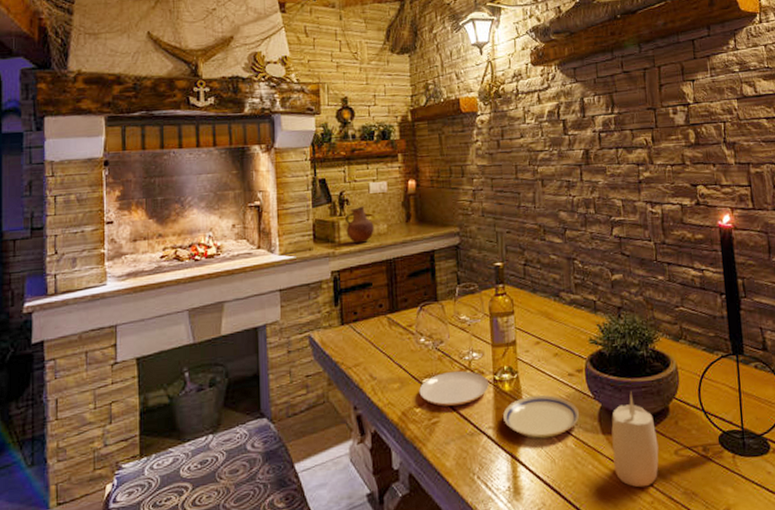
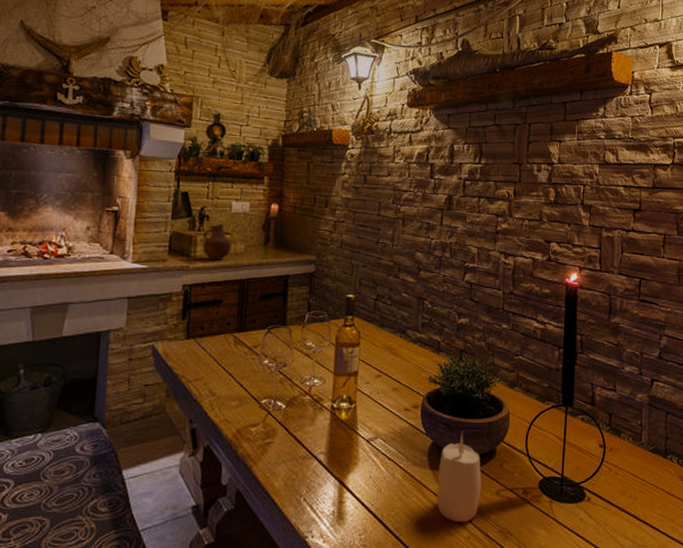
plate: present [419,370,490,407] -> none [256,395,327,429]
plate: present [503,394,579,439] -> none [336,426,410,468]

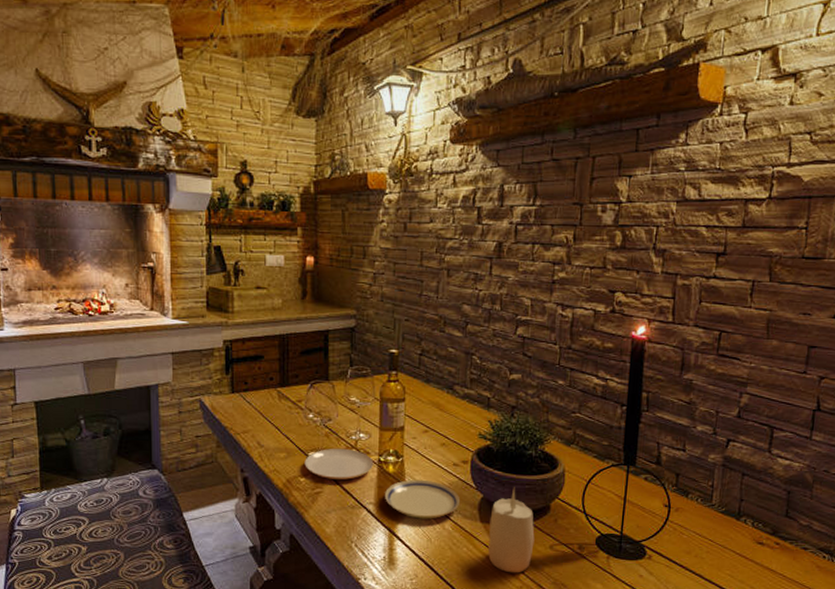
jug: present [202,223,231,260] -> none [239,278,268,316]
plate: none [256,395,327,429] -> present [305,448,374,481]
plate: none [336,426,410,468] -> present [385,479,460,519]

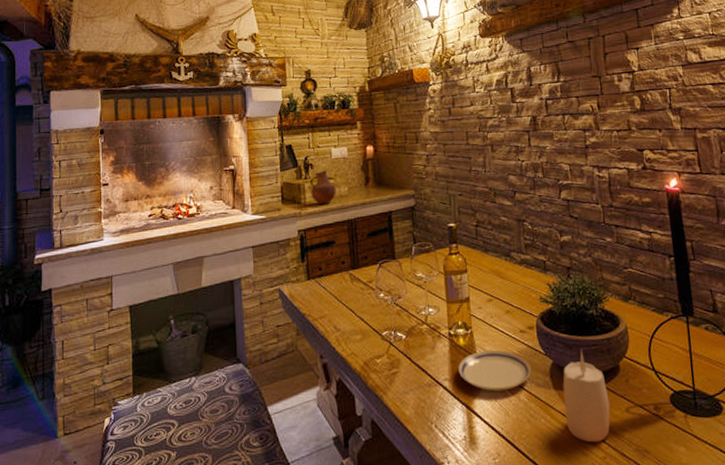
jug: none [239,278,268,316] -> present [309,170,336,205]
plate: present [305,448,374,481] -> none [379,324,445,359]

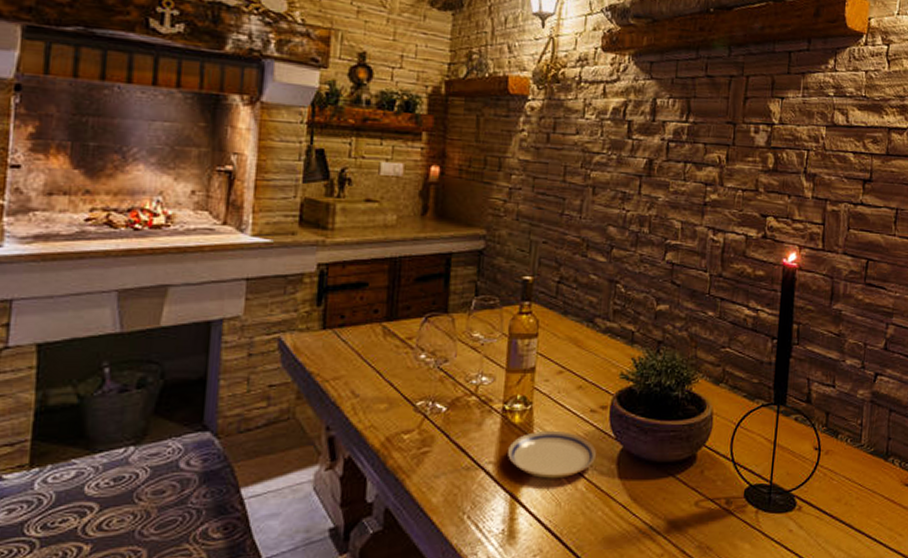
jug: present [309,170,336,205] -> none [343,189,380,234]
candle: present [563,348,610,443] -> none [626,434,679,539]

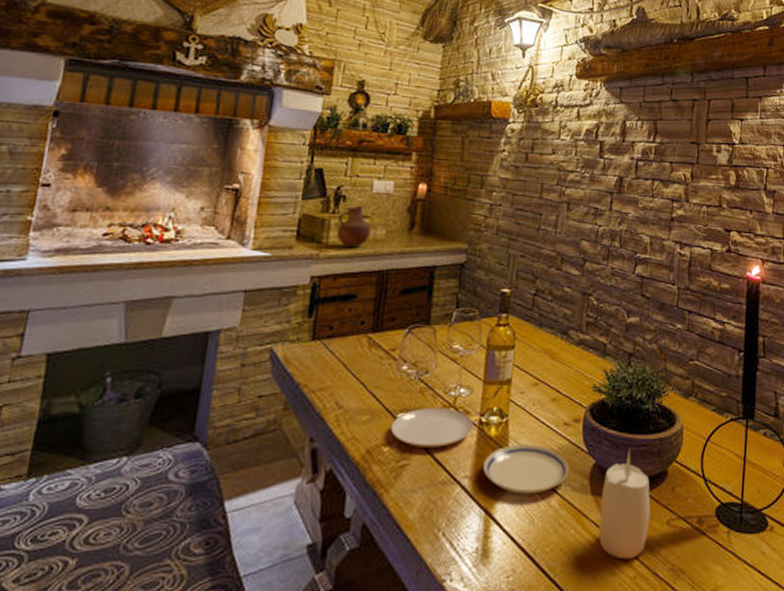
jug: none [343,189,380,234] -> present [336,205,371,248]
plate: none [410,395,497,436] -> present [391,407,474,449]
candle: none [626,434,679,539] -> present [599,448,651,560]

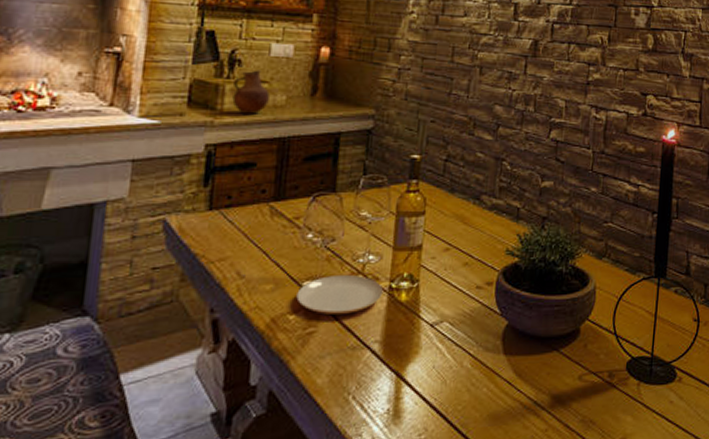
plate: present [483,444,569,495] -> none [394,307,482,357]
candle: present [599,448,651,560] -> none [511,309,563,414]

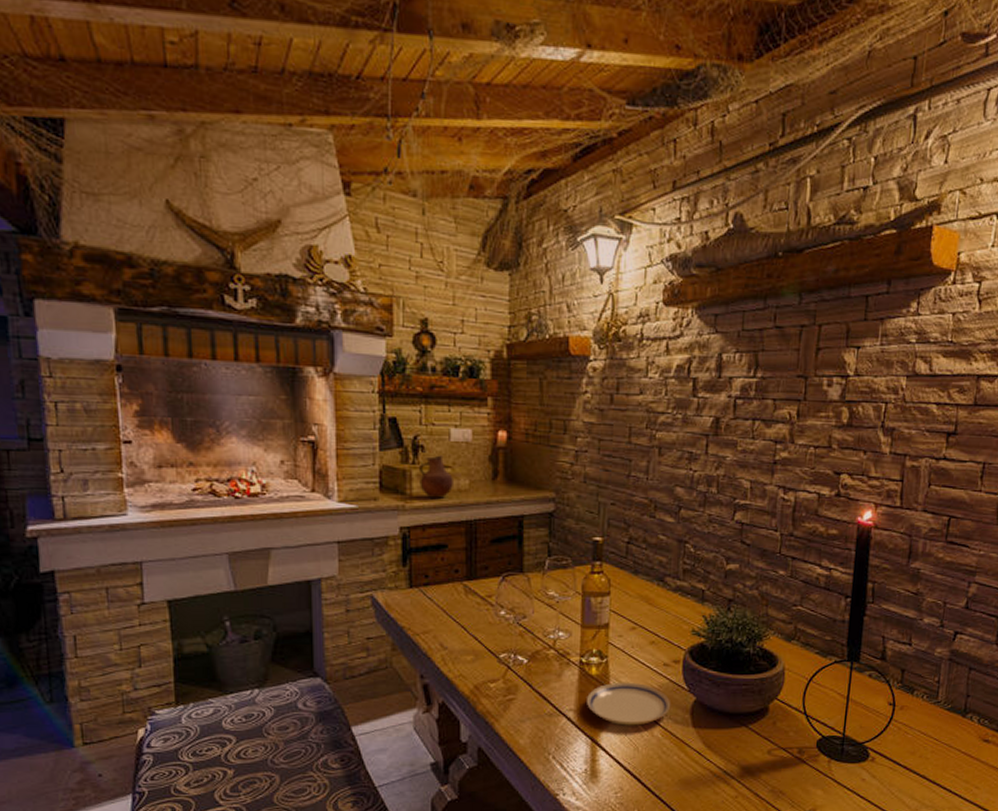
plate: present [296,274,384,316] -> none [495,648,575,685]
plate: none [394,307,482,357] -> present [587,682,670,726]

